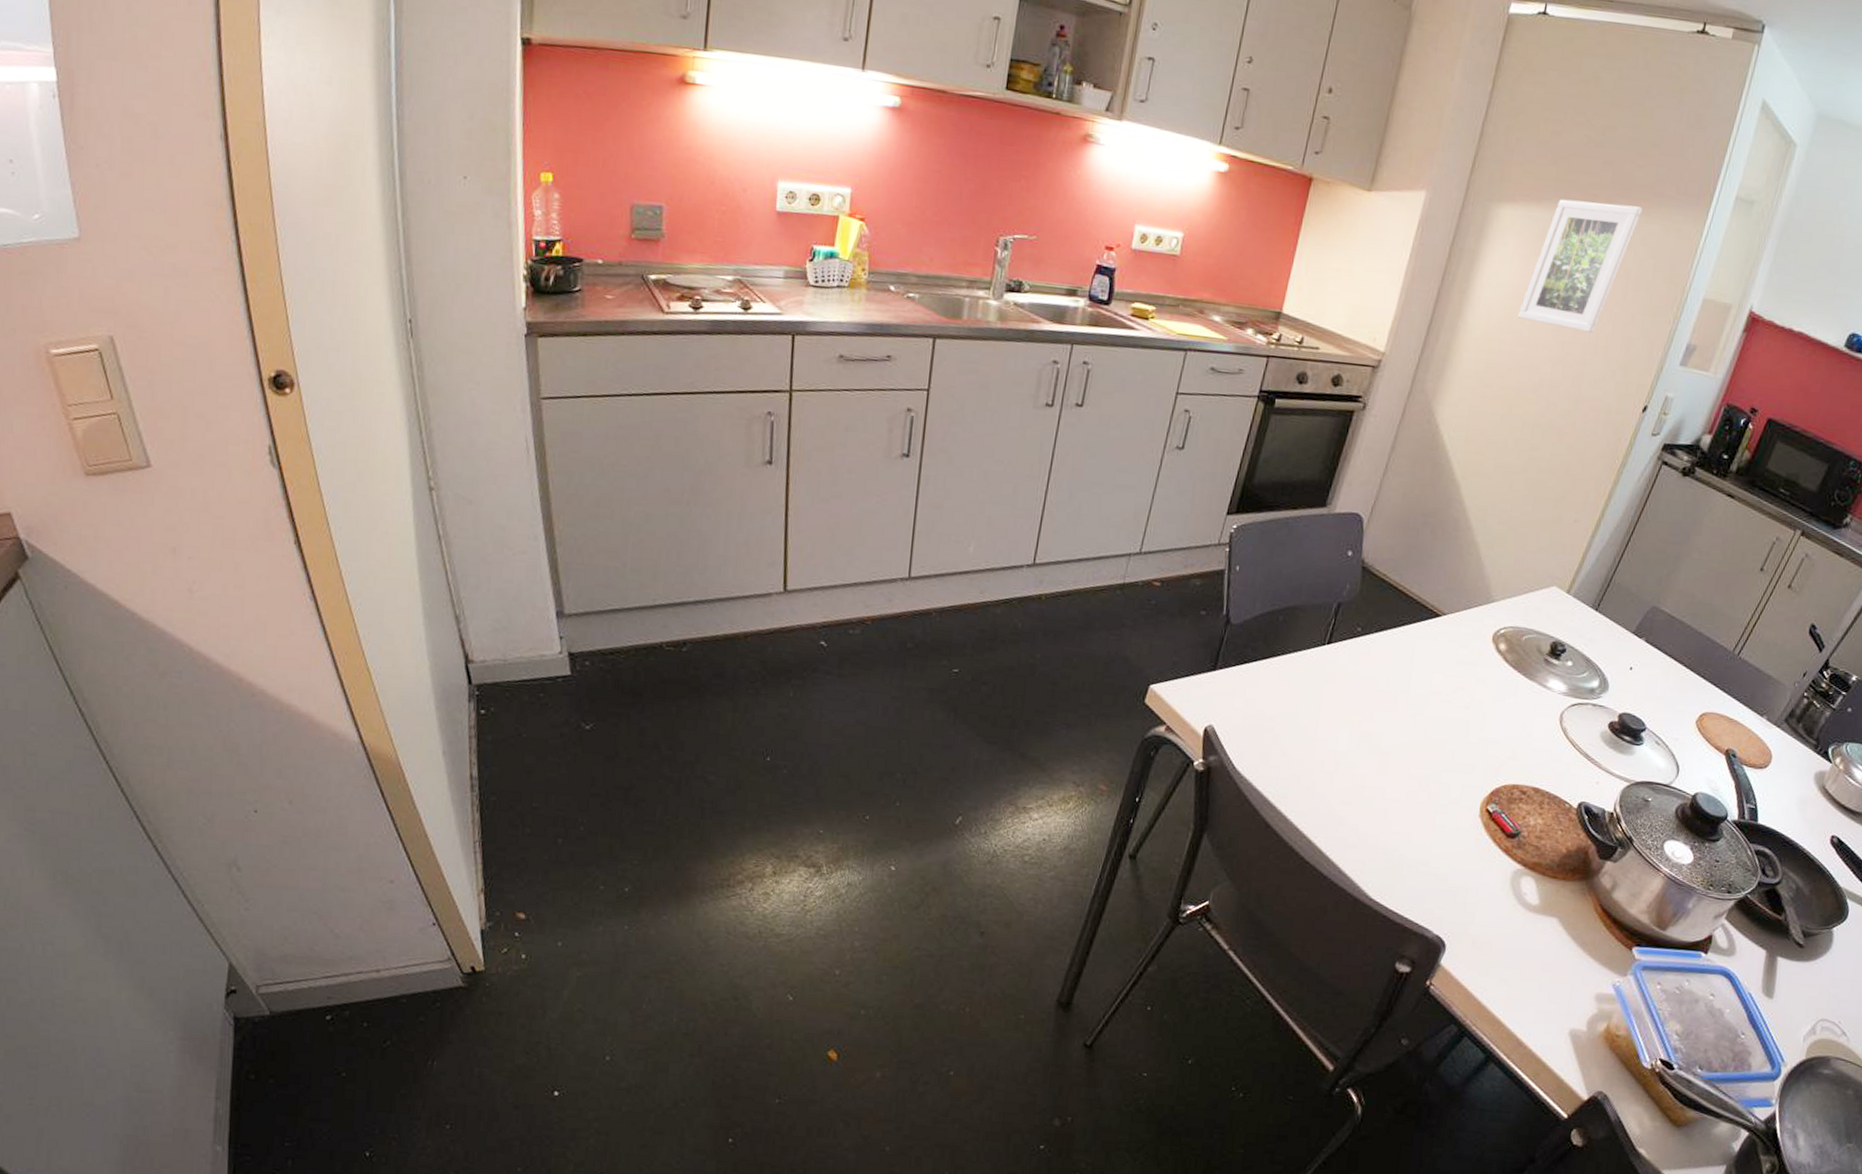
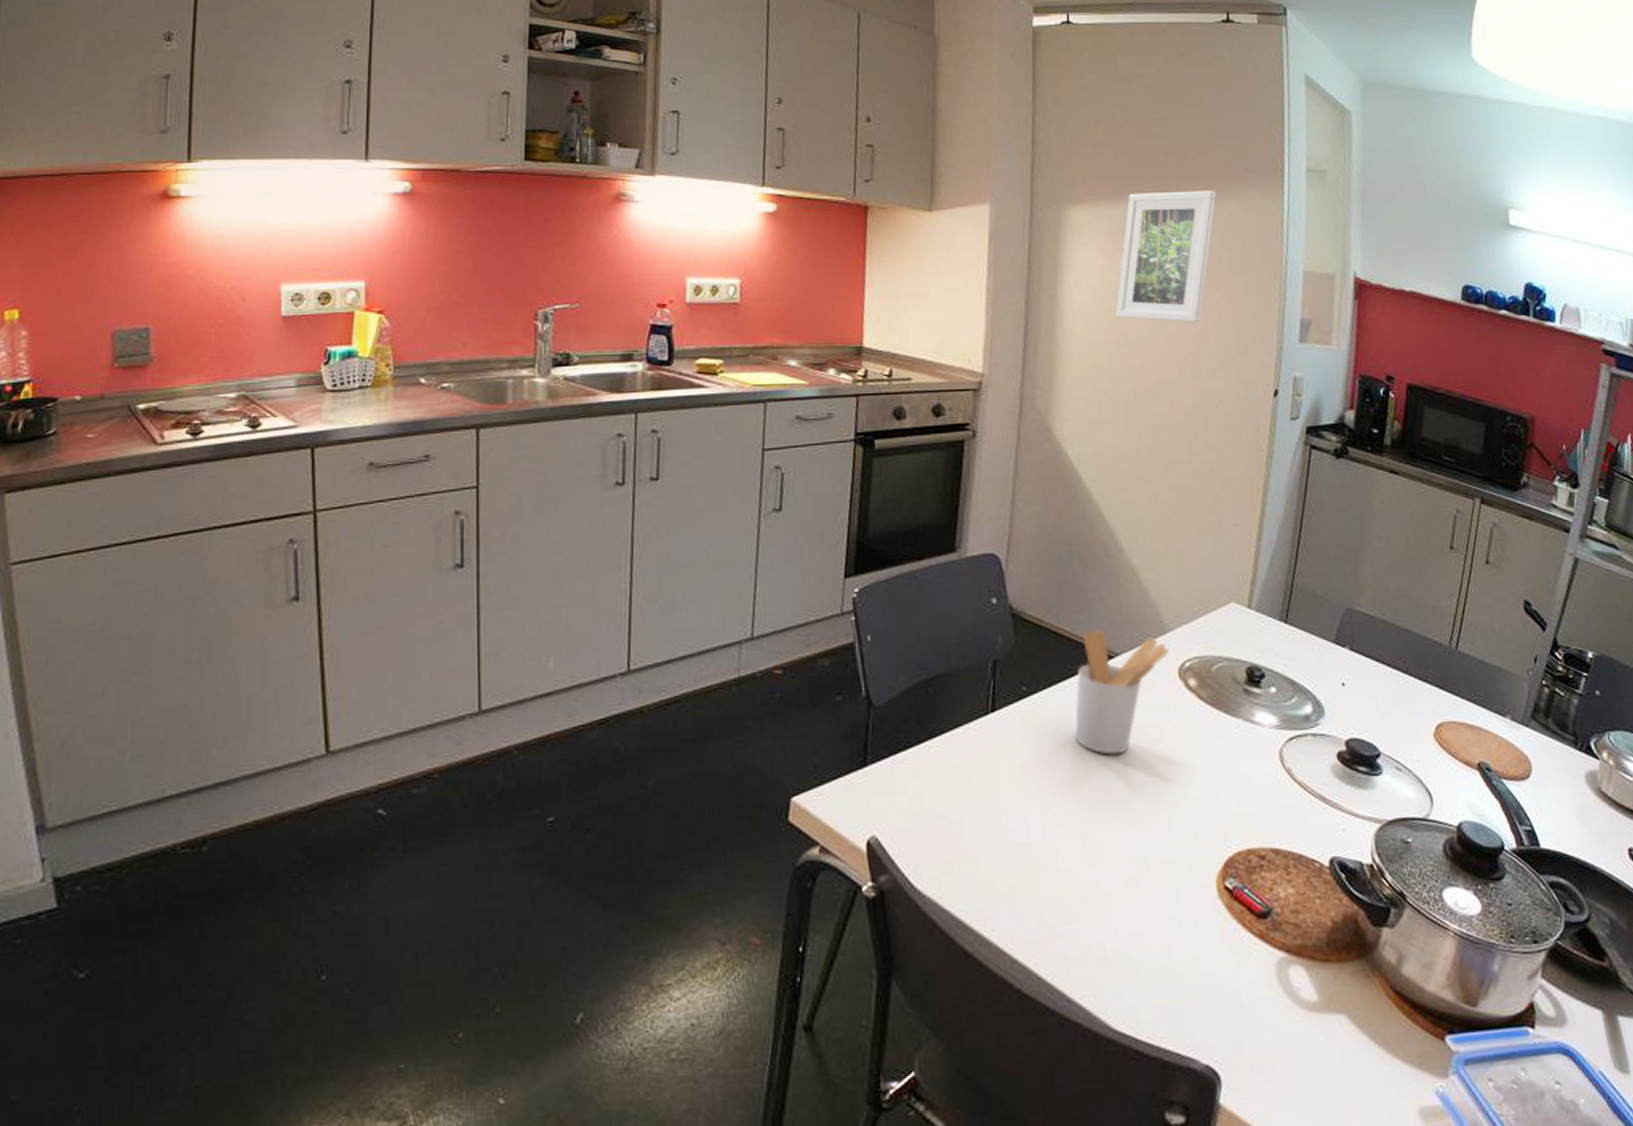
utensil holder: none [1392,590,1490,695] -> present [1074,629,1170,755]

